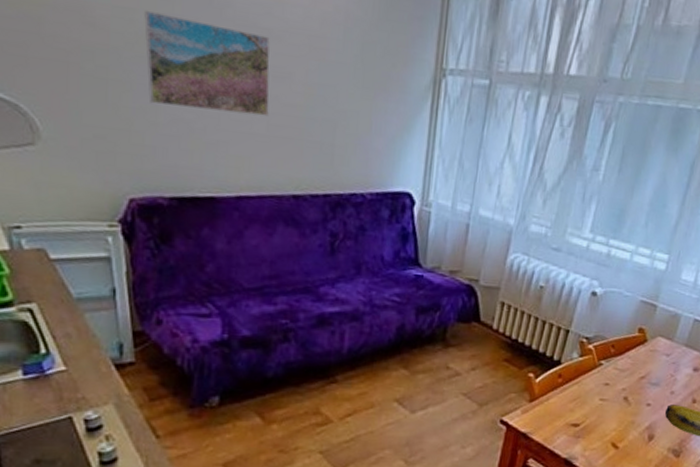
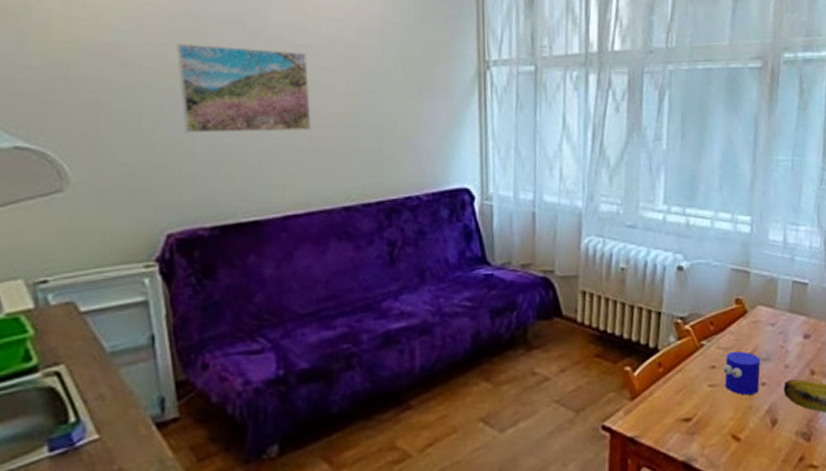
cup: none [614,373,651,412] -> present [722,351,761,395]

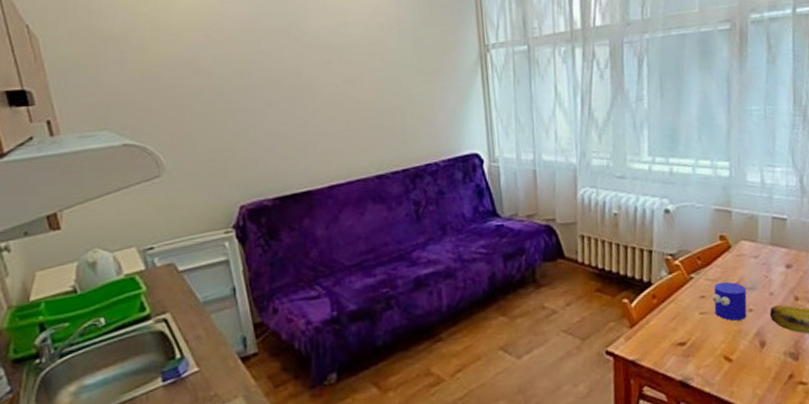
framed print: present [177,43,311,133] -> none [238,51,347,124]

